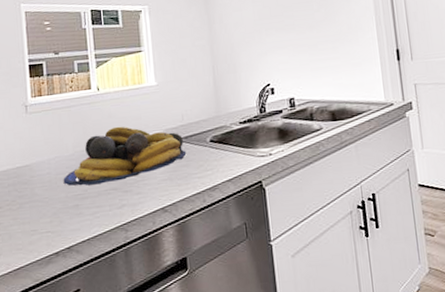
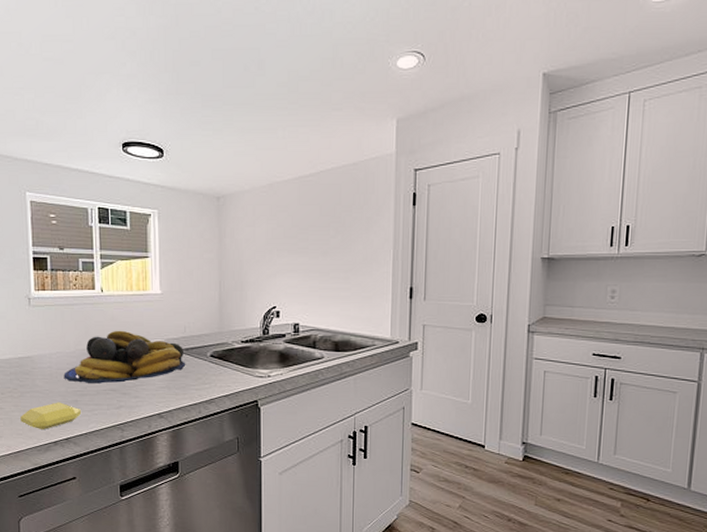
soap bar: none [20,209,82,241] -> present [20,402,81,429]

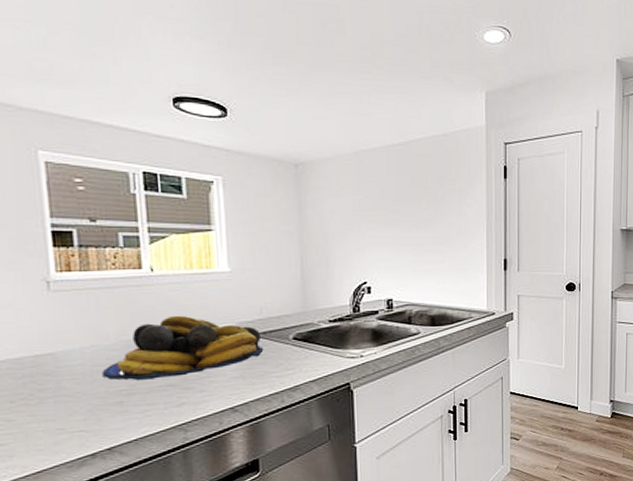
soap bar: present [20,402,81,429] -> none [40,405,128,441]

